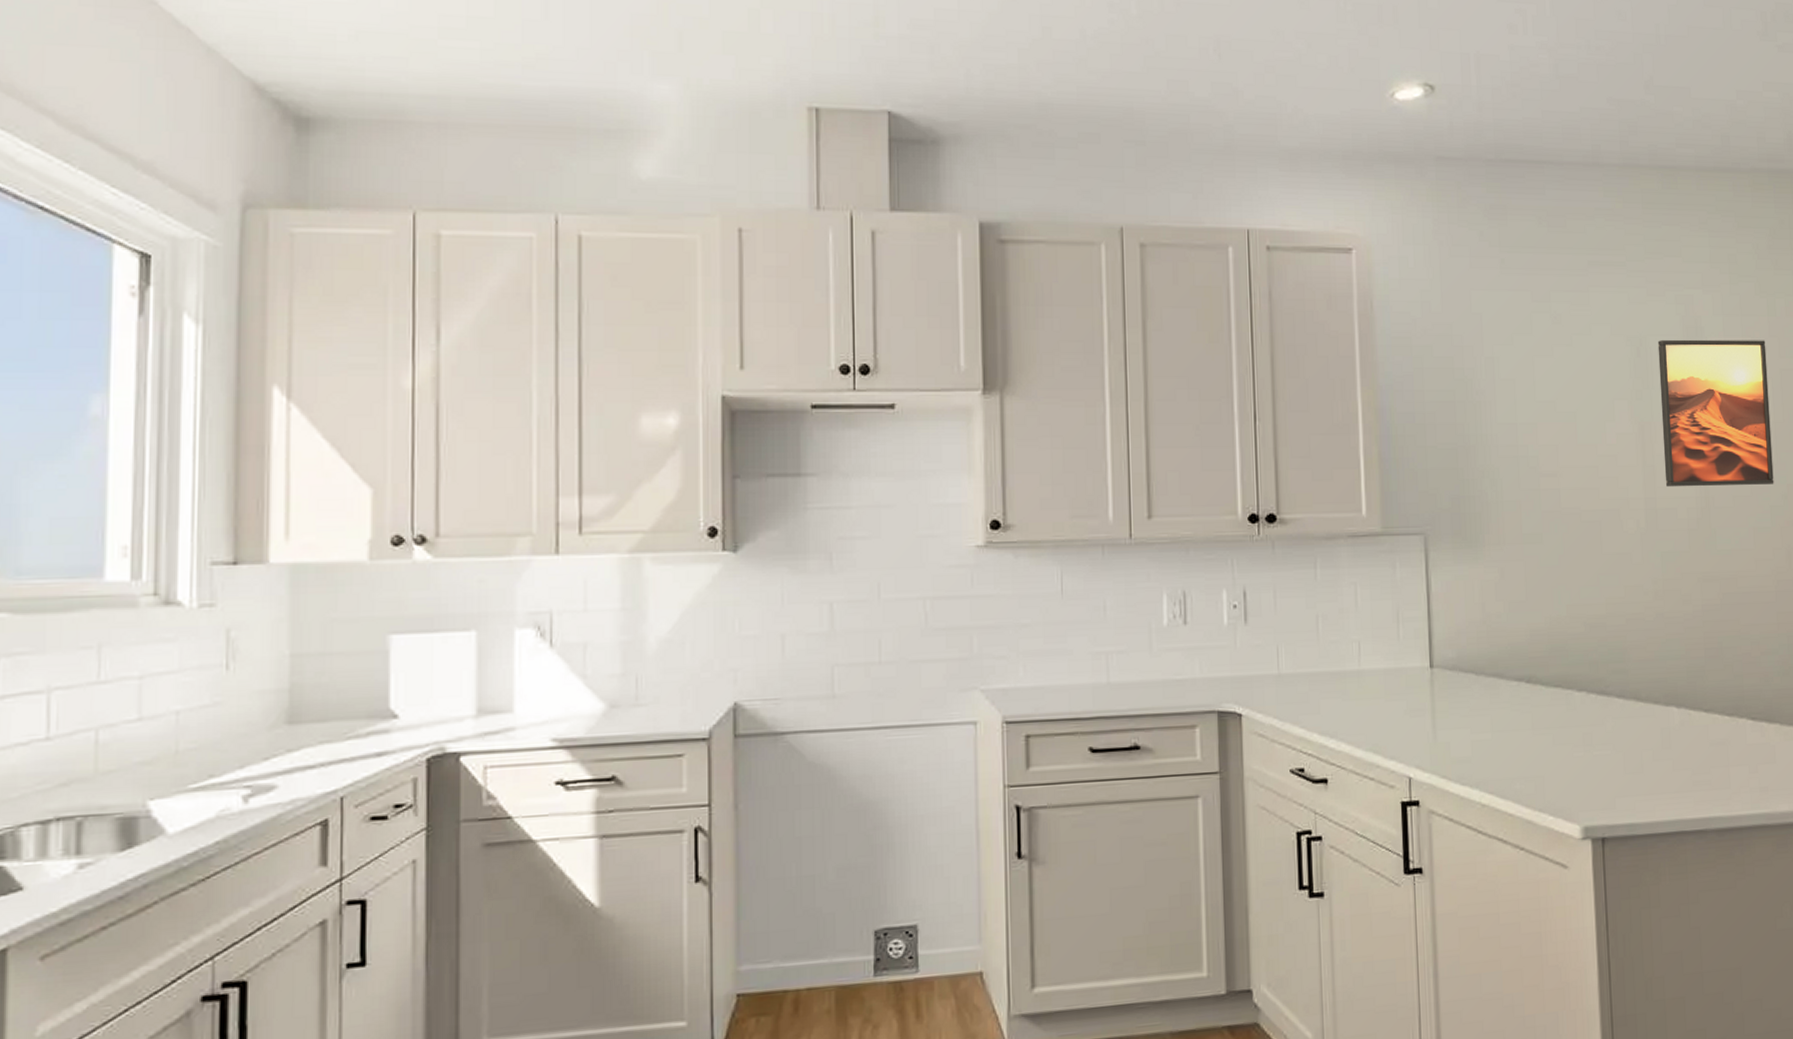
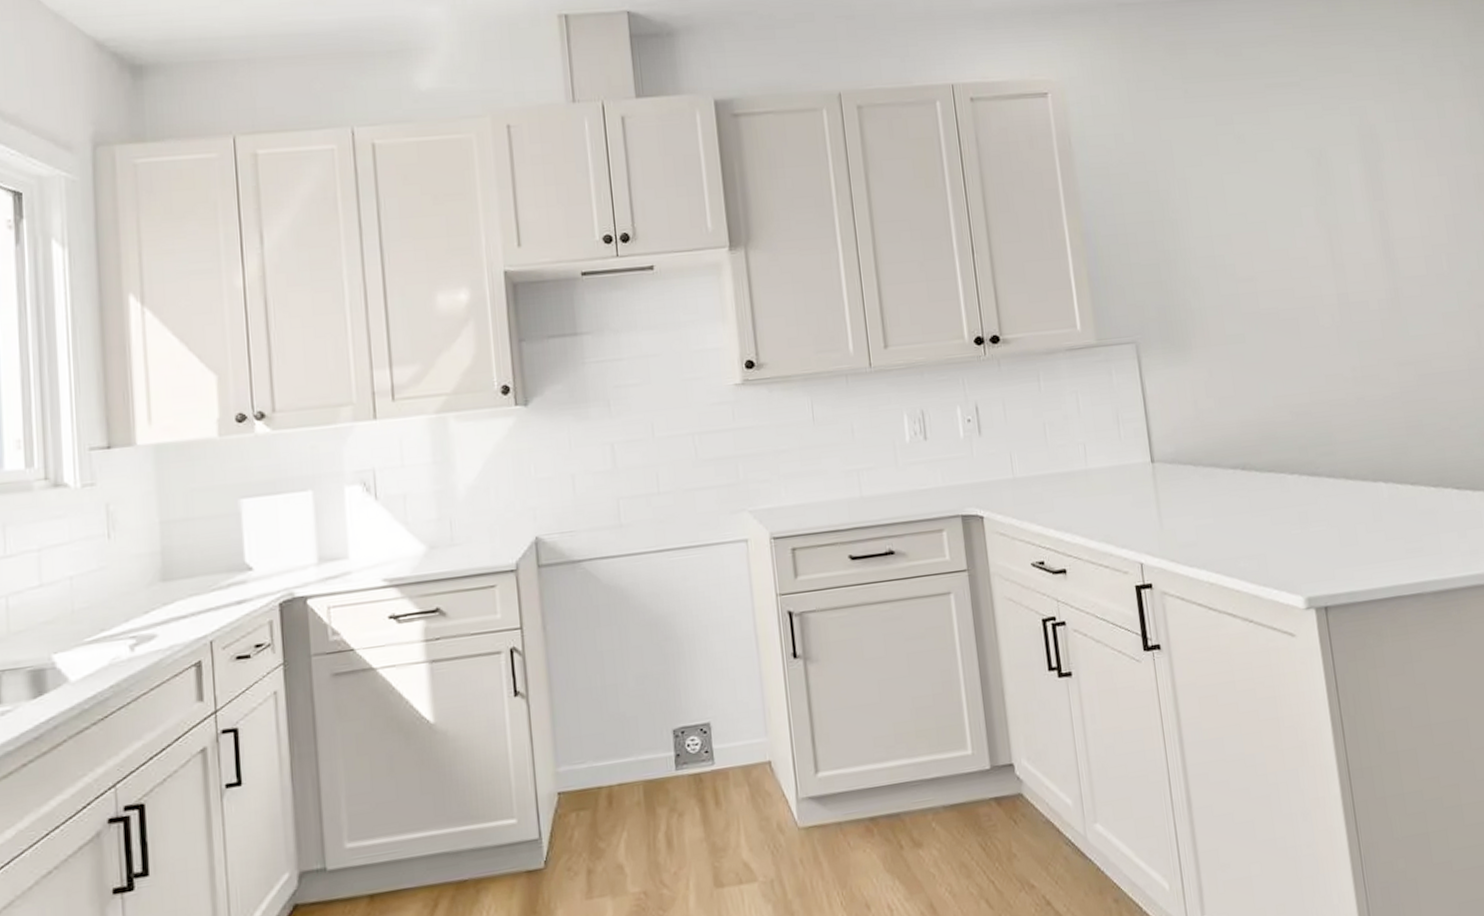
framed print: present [1657,339,1774,488] -> none [1336,141,1458,283]

